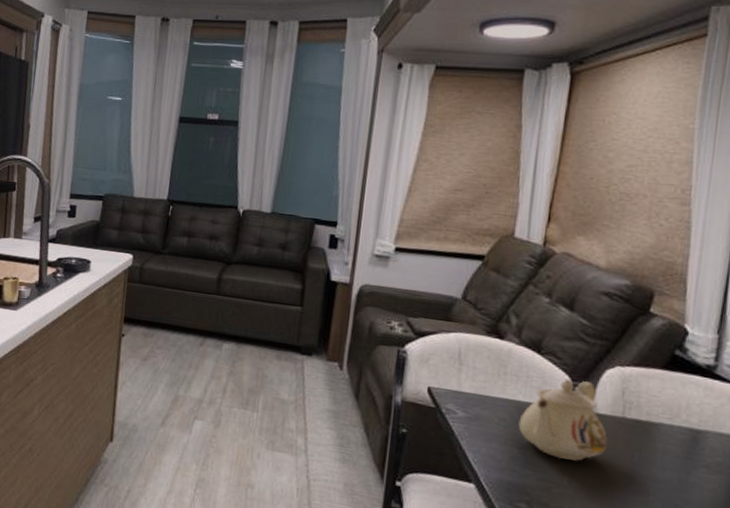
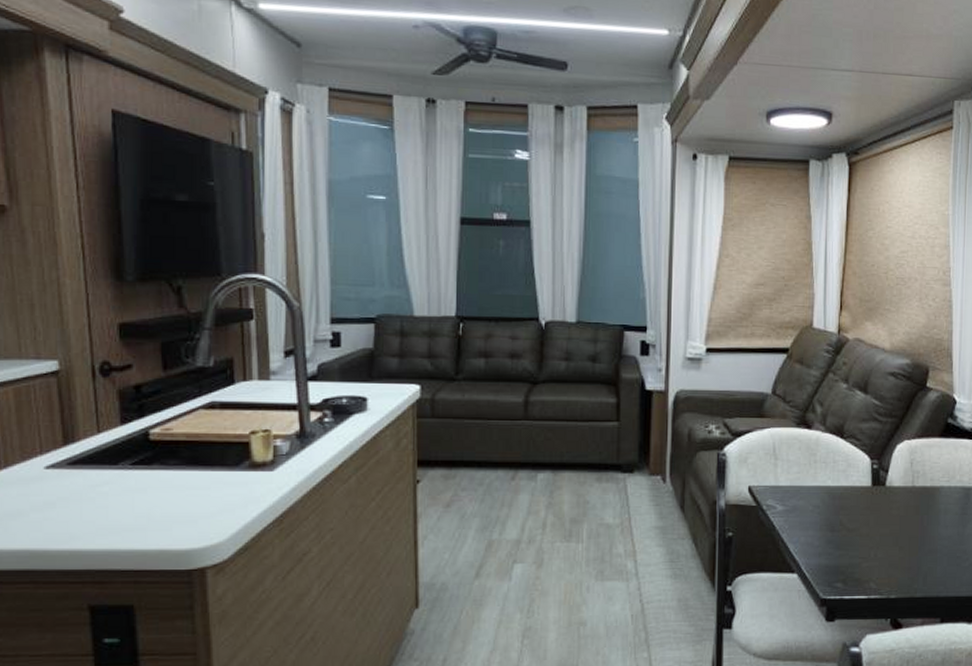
teapot: present [518,379,609,461] -> none [830,458,903,534]

